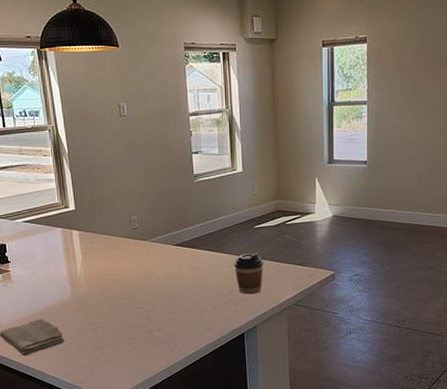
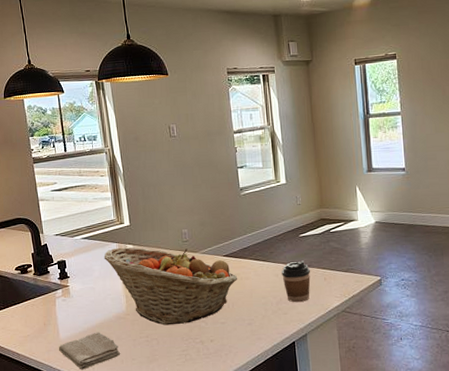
fruit basket: none [47,232,189,314] -> present [104,247,238,326]

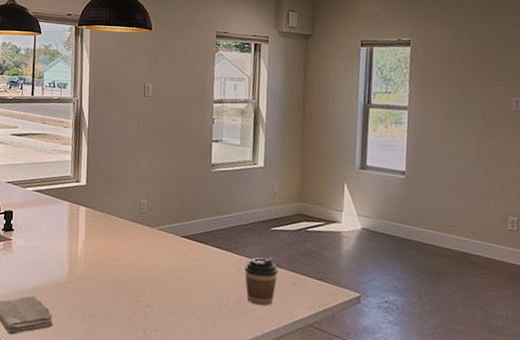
fruit basket: present [104,247,238,326] -> none [53,207,195,306]

